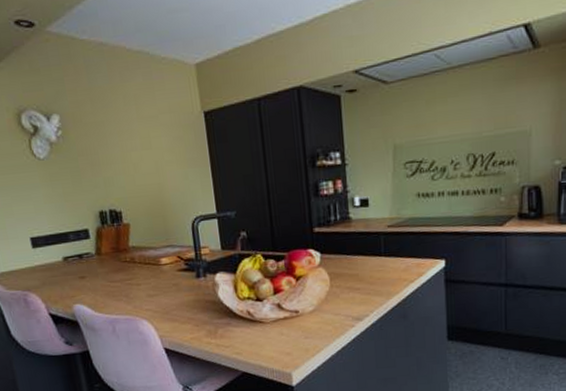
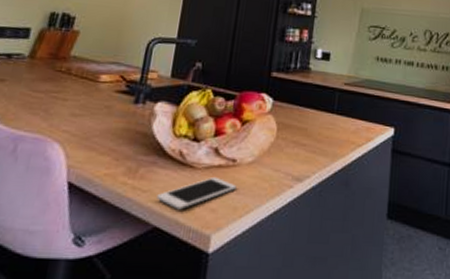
cell phone: none [238,328,304,357] -> present [156,177,237,210]

